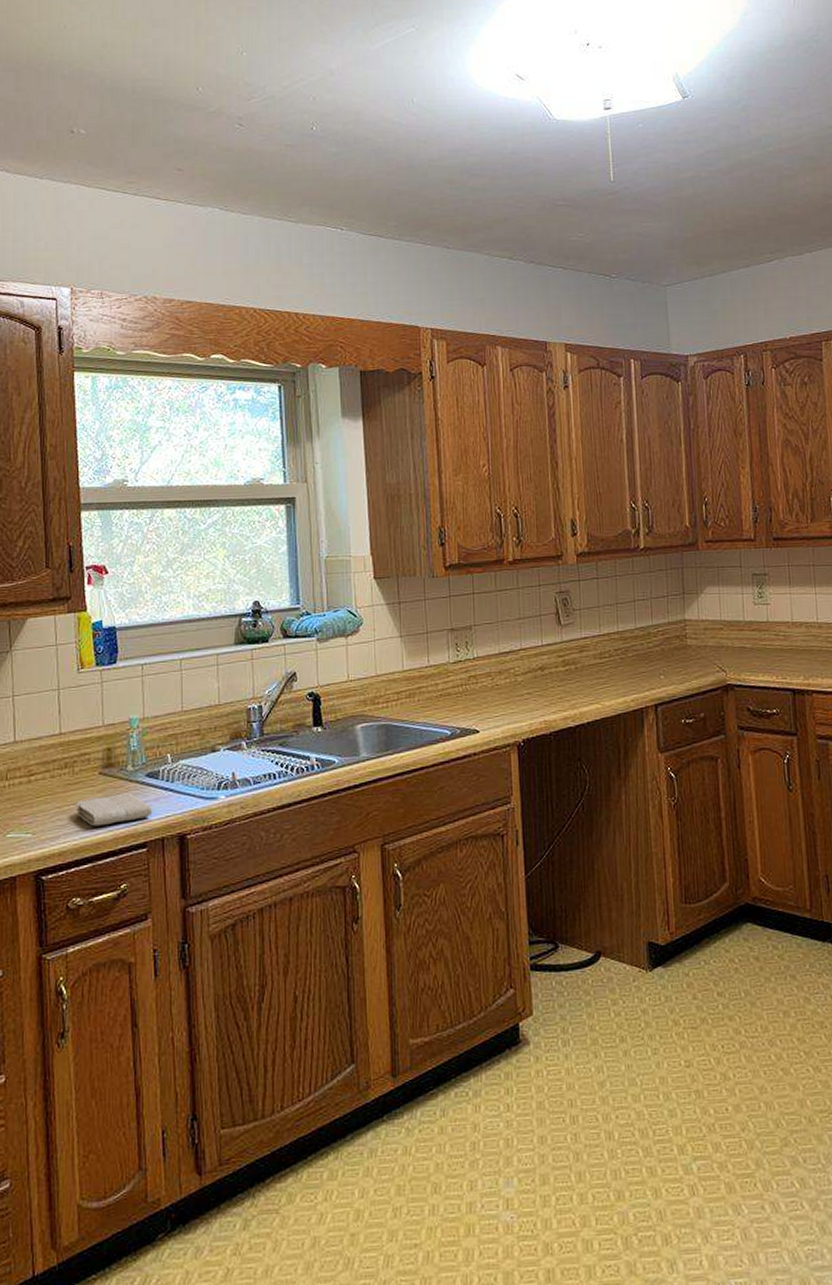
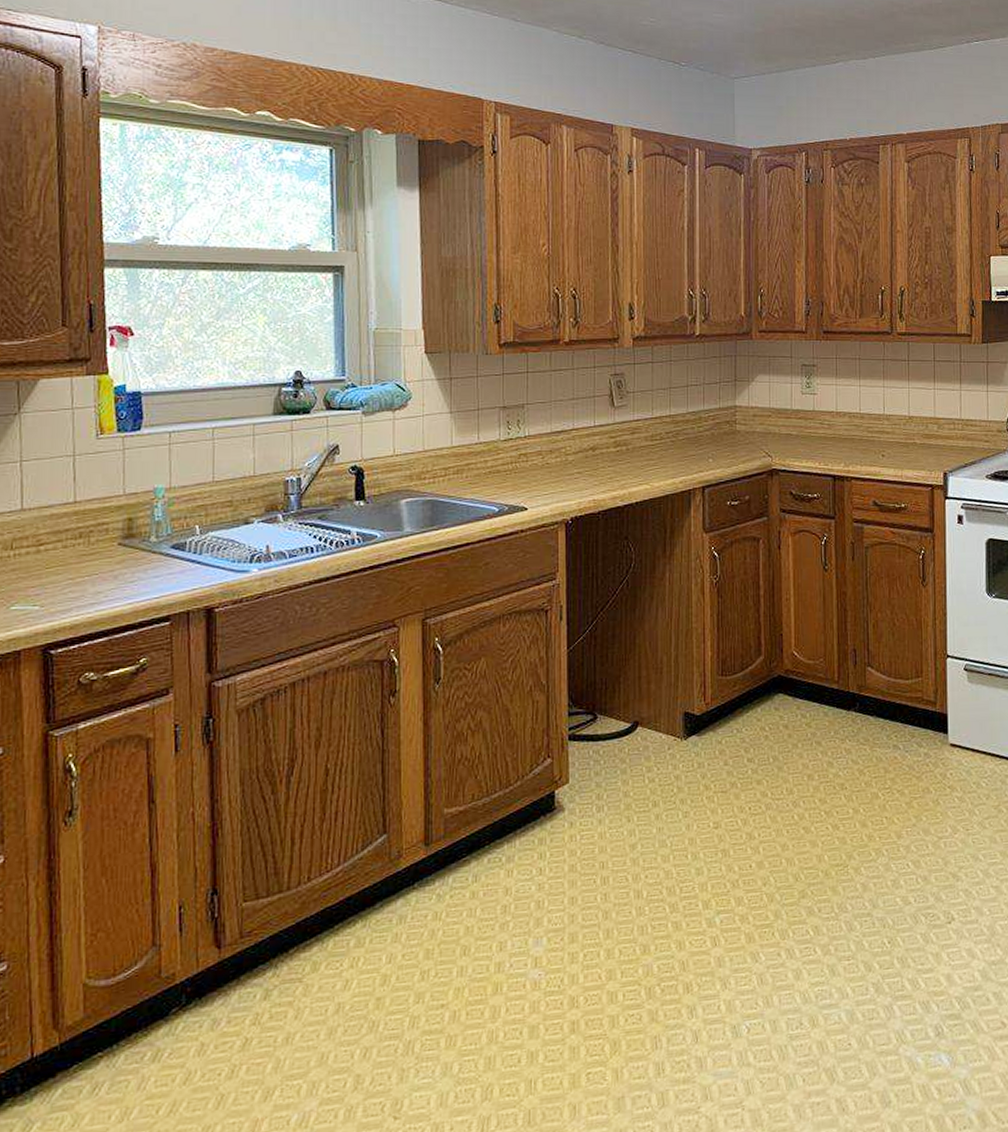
washcloth: present [76,792,153,826] -> none [91,564,178,599]

